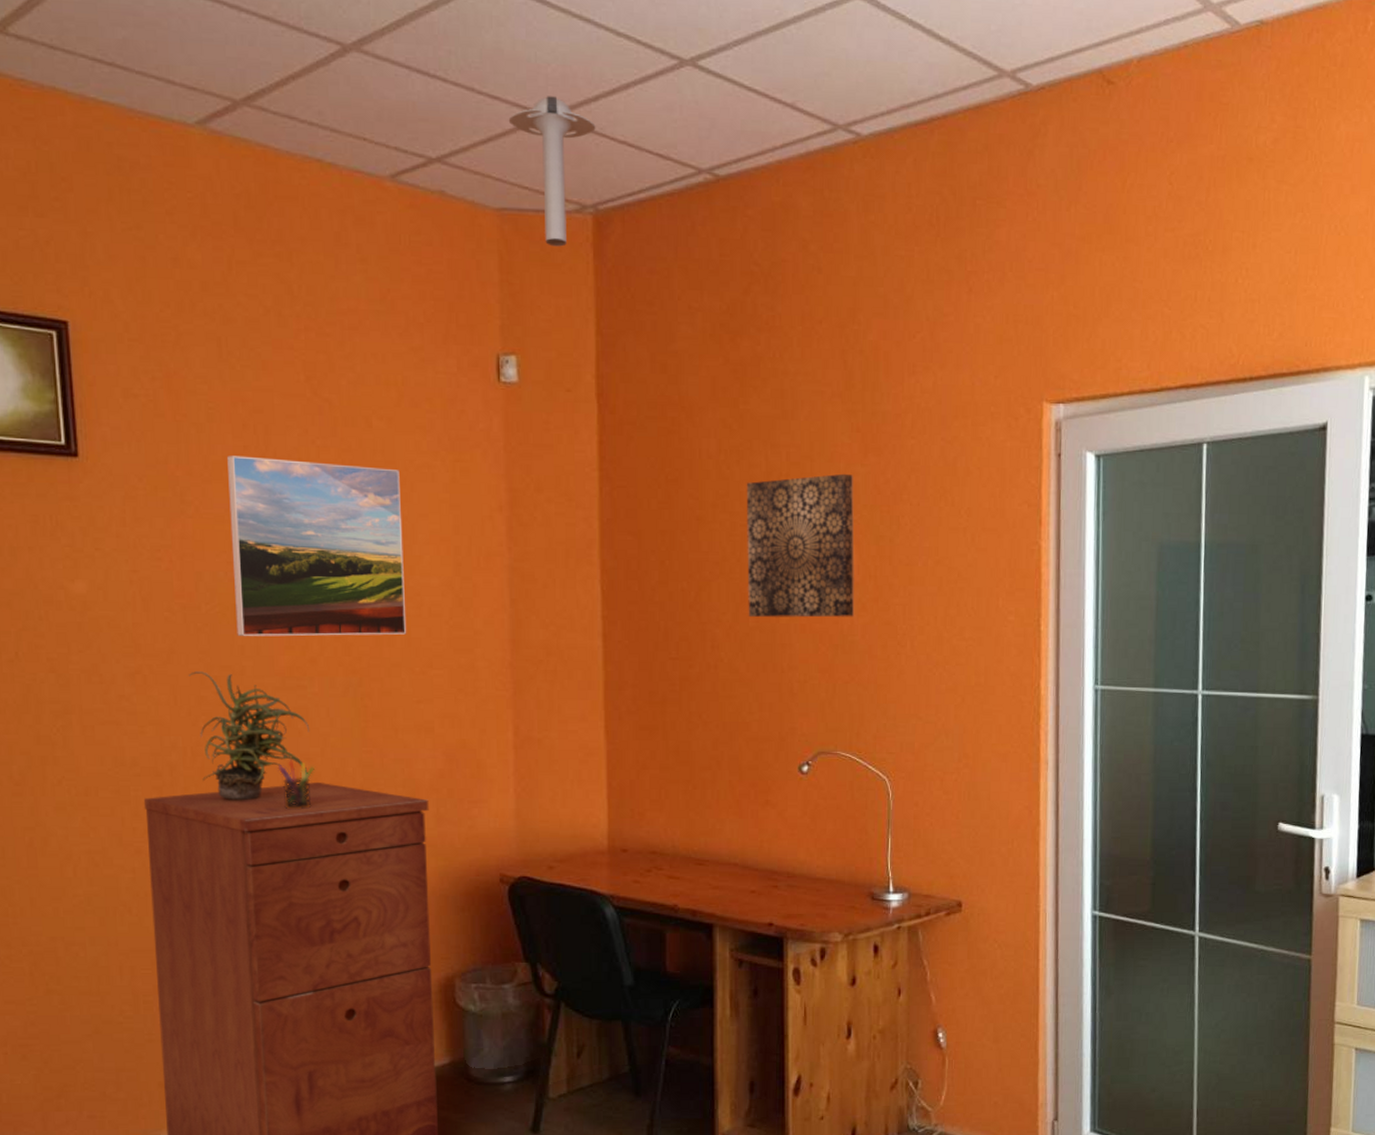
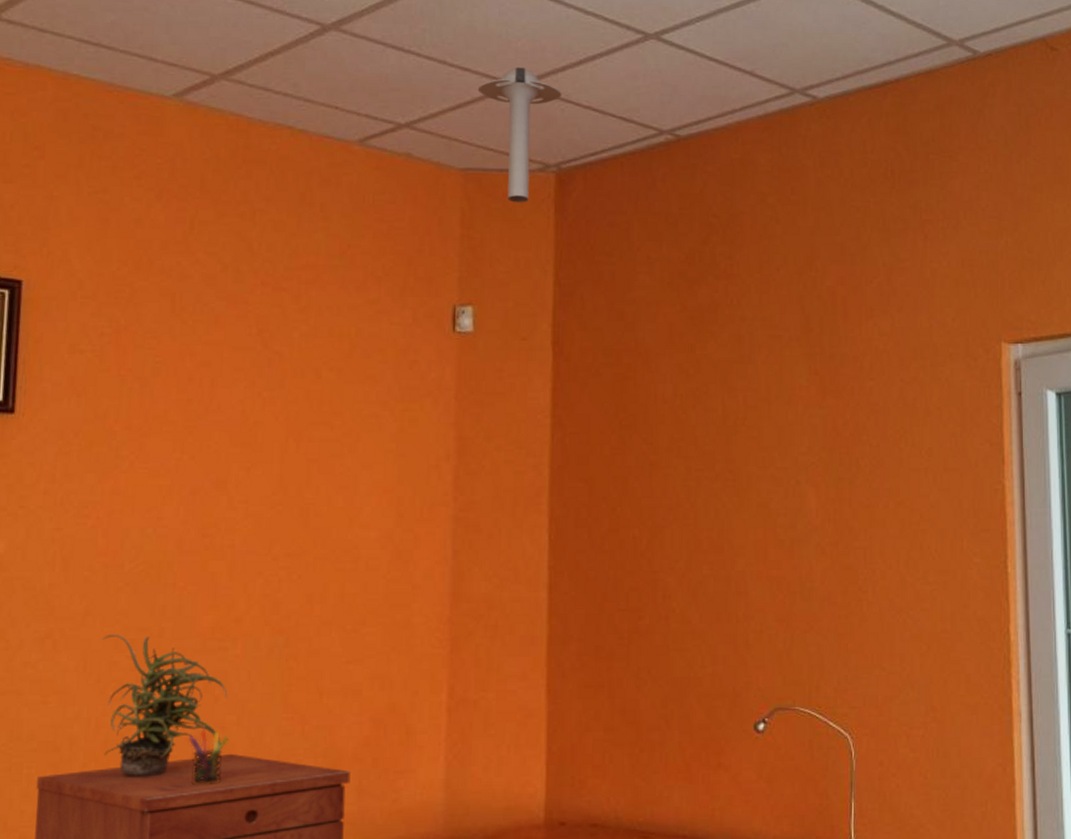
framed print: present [227,456,407,637] -> none [159,409,346,595]
wall art: present [746,473,855,618] -> none [702,416,814,564]

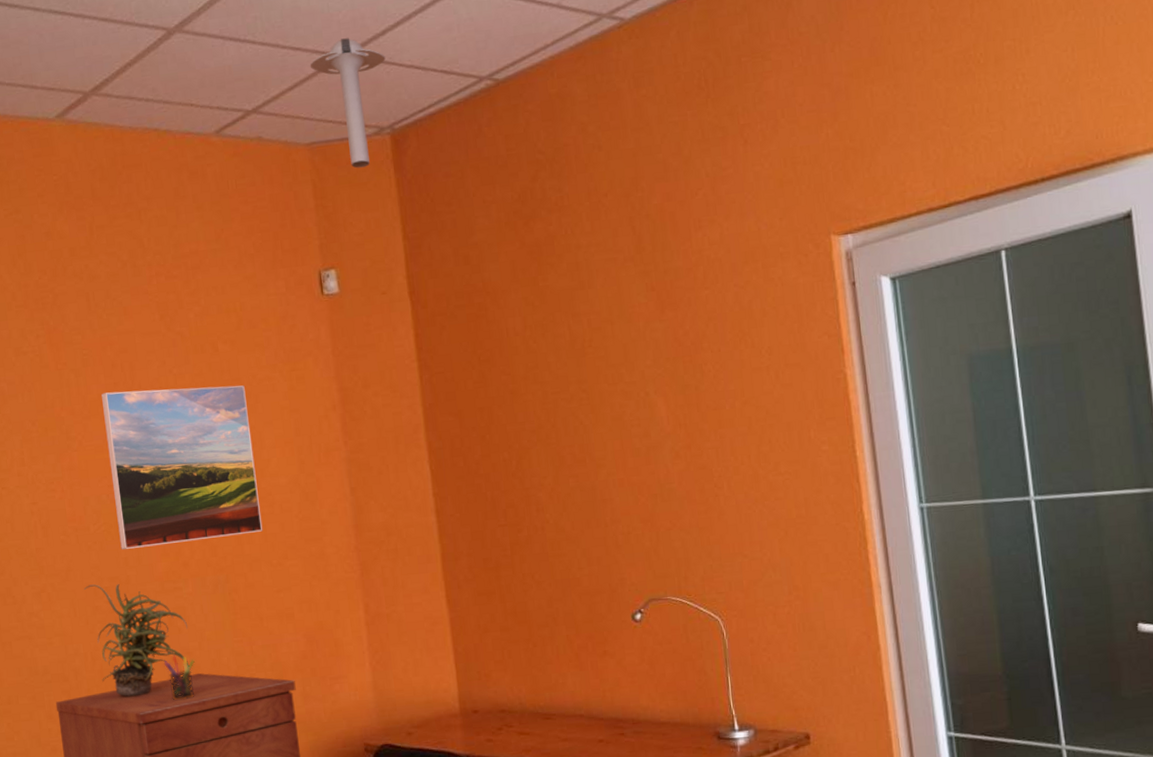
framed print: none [159,409,346,595] -> present [101,385,263,549]

